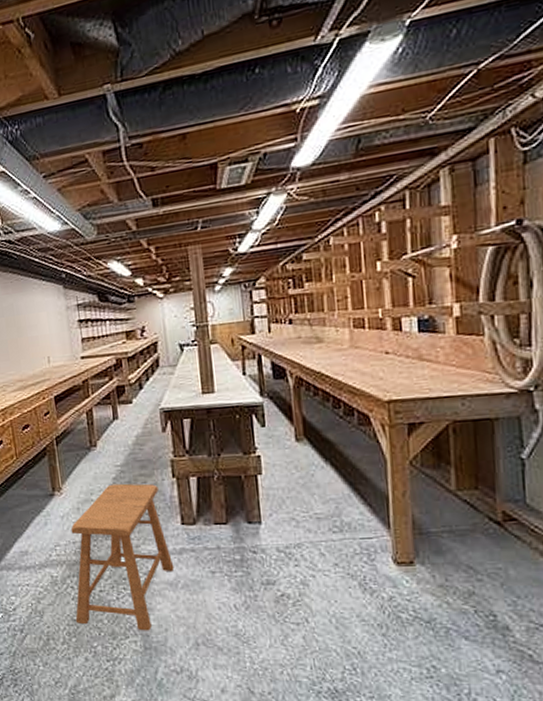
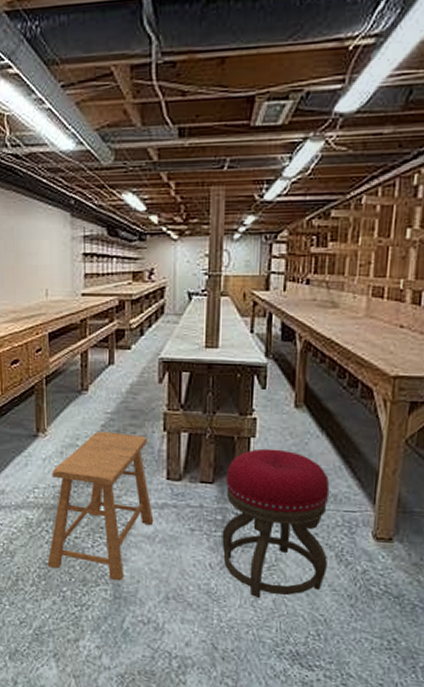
stool: none [238,483,353,635] -> present [222,448,330,598]

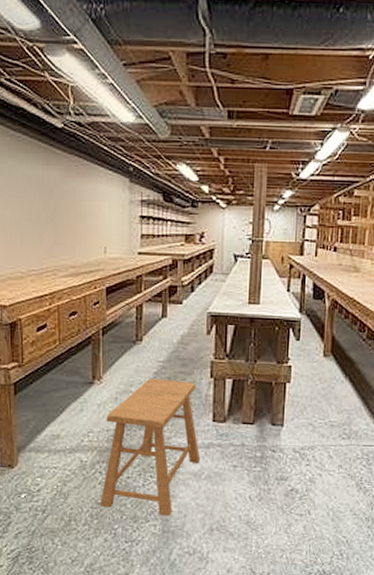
stool: present [222,448,330,598] -> none [260,392,352,525]

